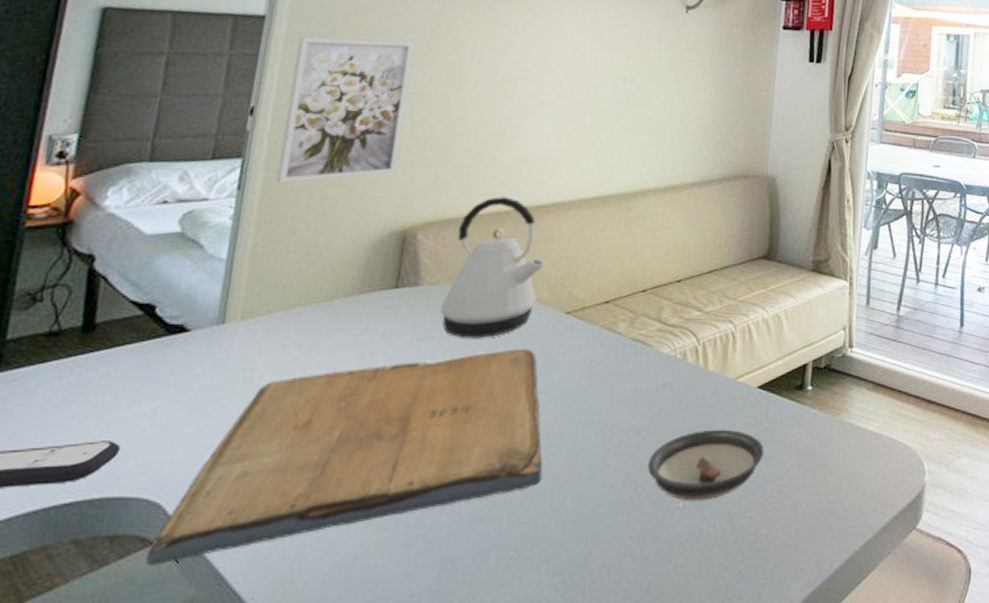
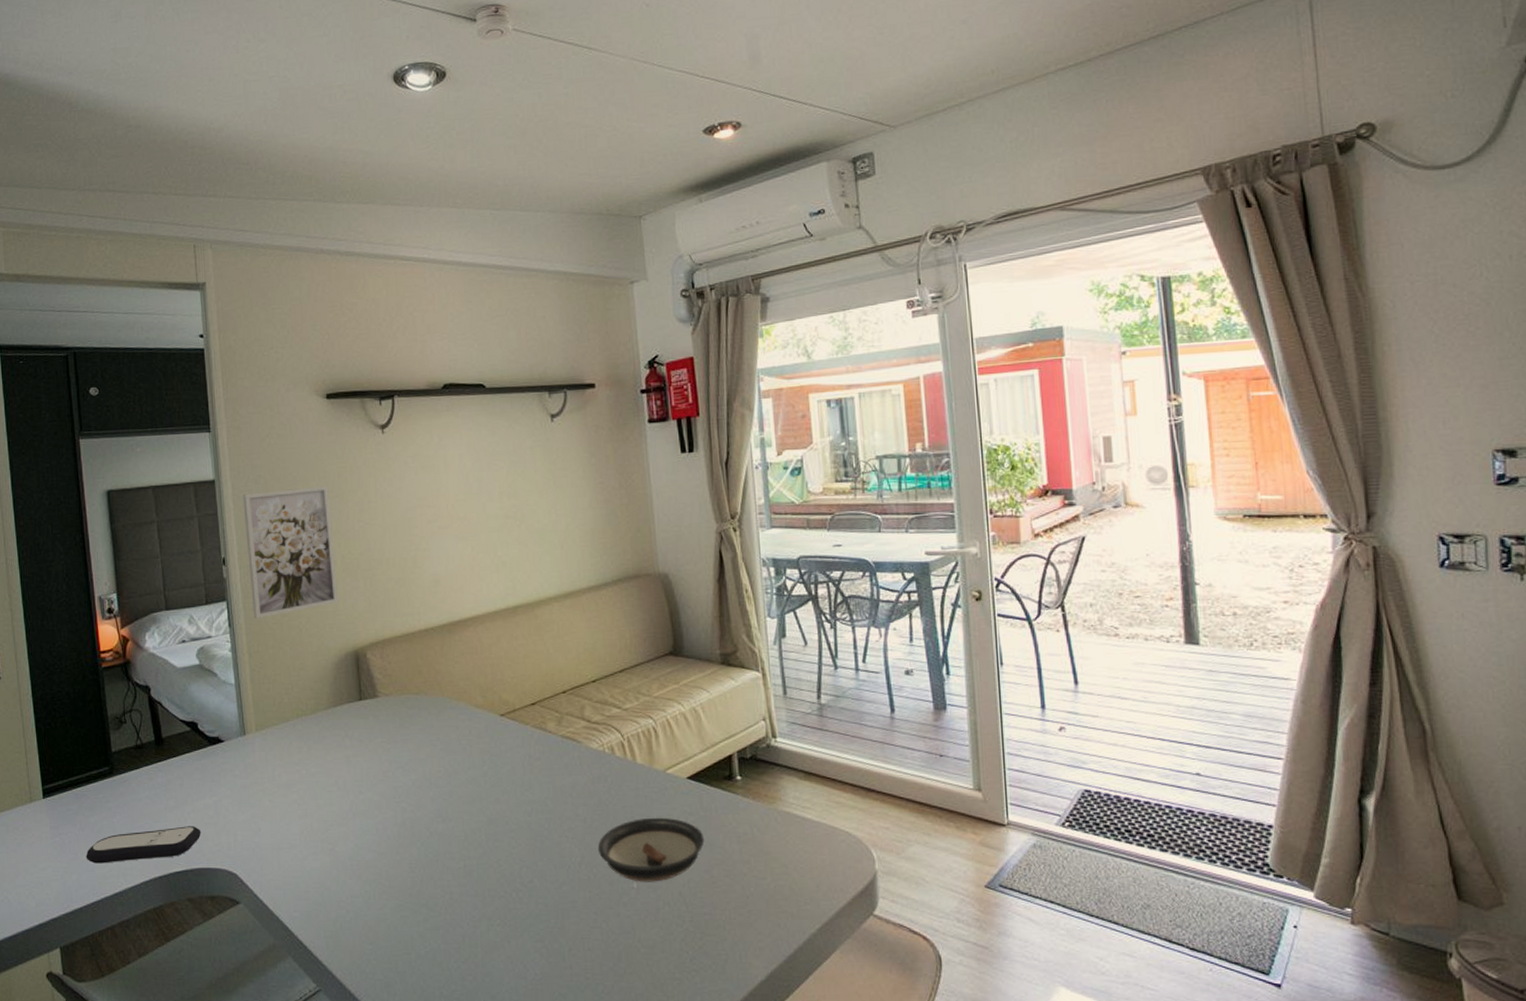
religious icon: present [144,349,543,566] -> none [236,748,510,919]
kettle: present [440,197,546,338] -> none [397,615,474,741]

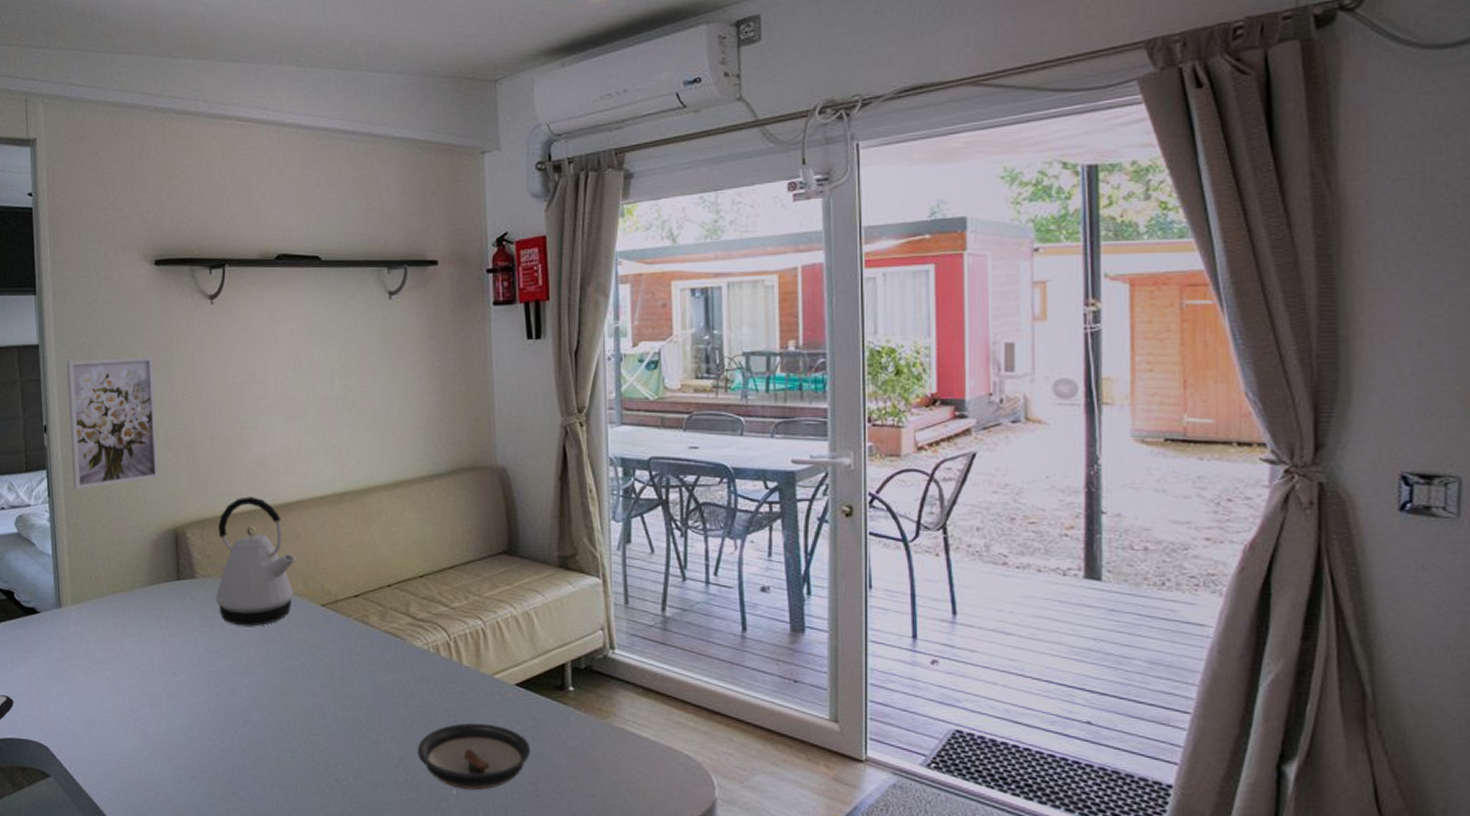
kettle: none [397,615,474,741] -> present [215,497,296,626]

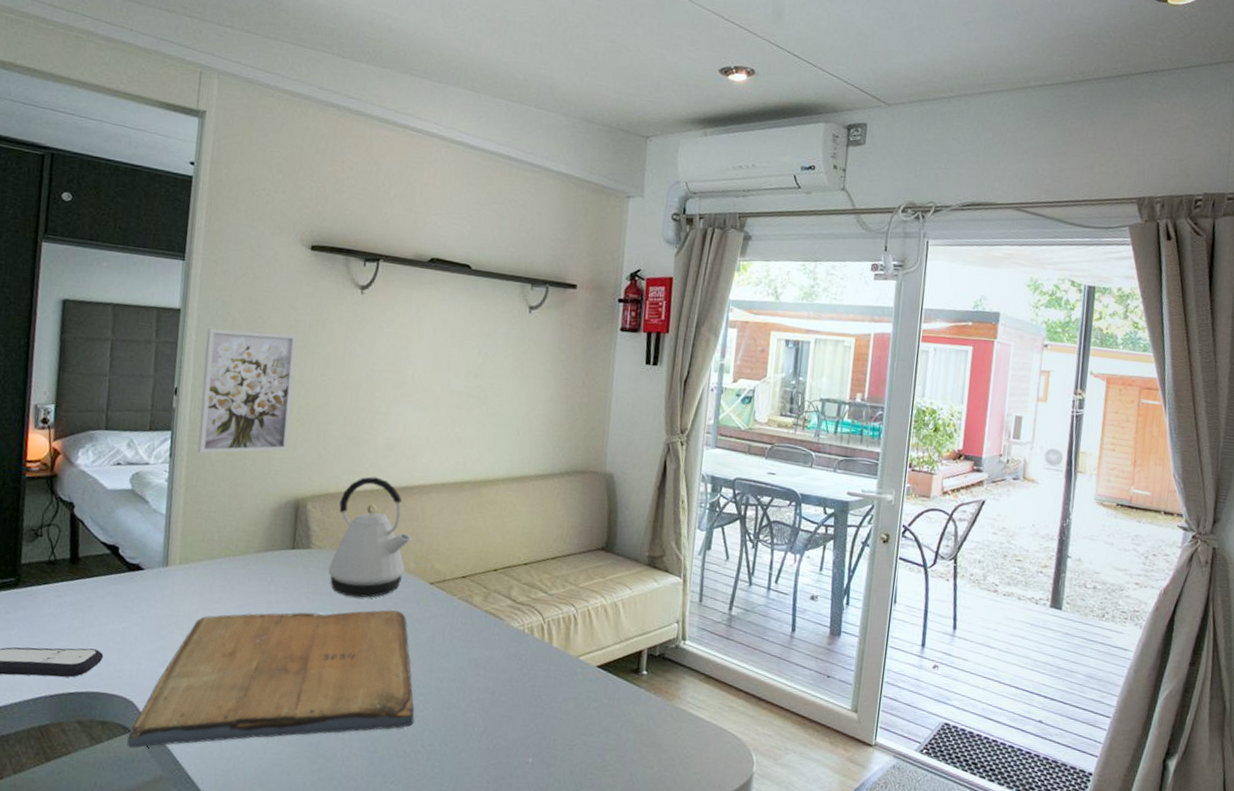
religious icon: none [46,637,324,793] -> present [126,609,415,748]
saucer: present [417,723,531,791] -> none [501,698,603,760]

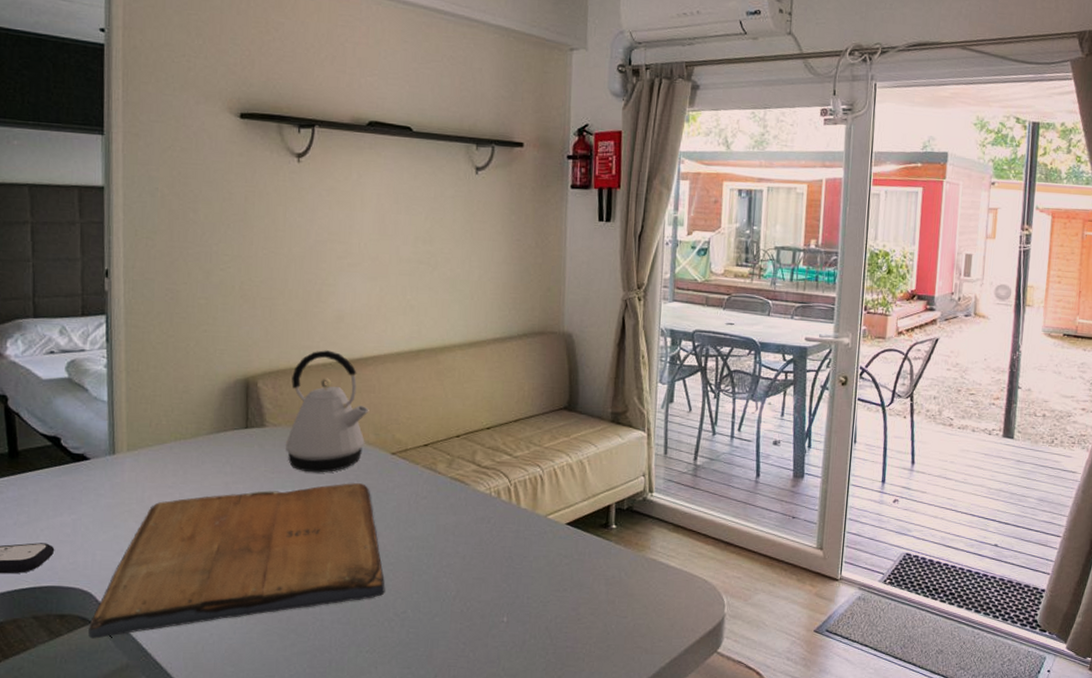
wall art: present [197,328,298,454] -> none [134,205,233,336]

